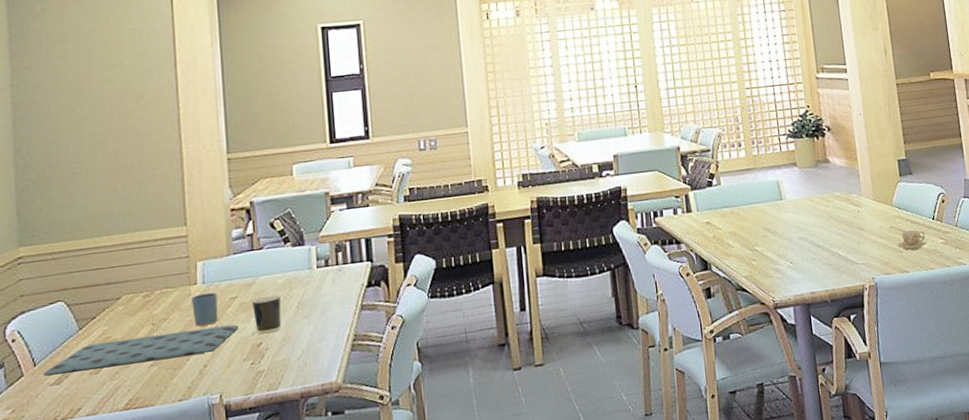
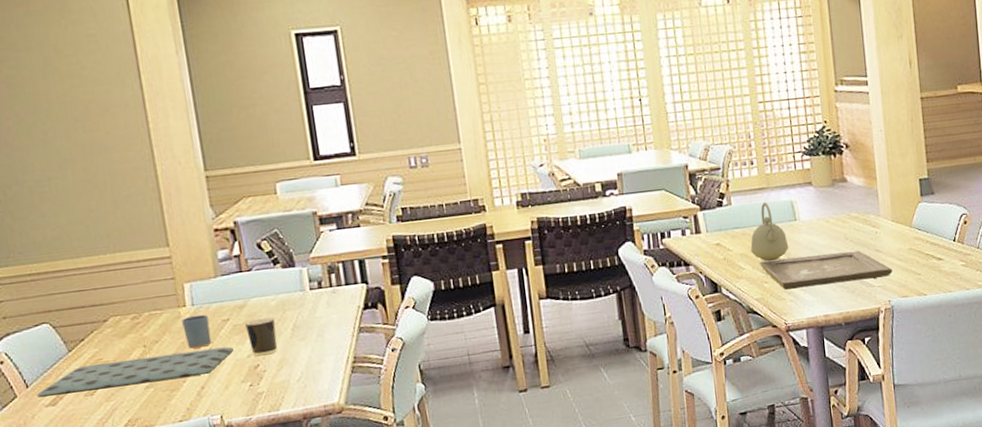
teapot: none [739,182,776,239] -> present [750,202,789,261]
tray: none [748,229,875,267] -> present [760,250,892,290]
teacup: present [896,230,928,250] -> none [914,252,947,273]

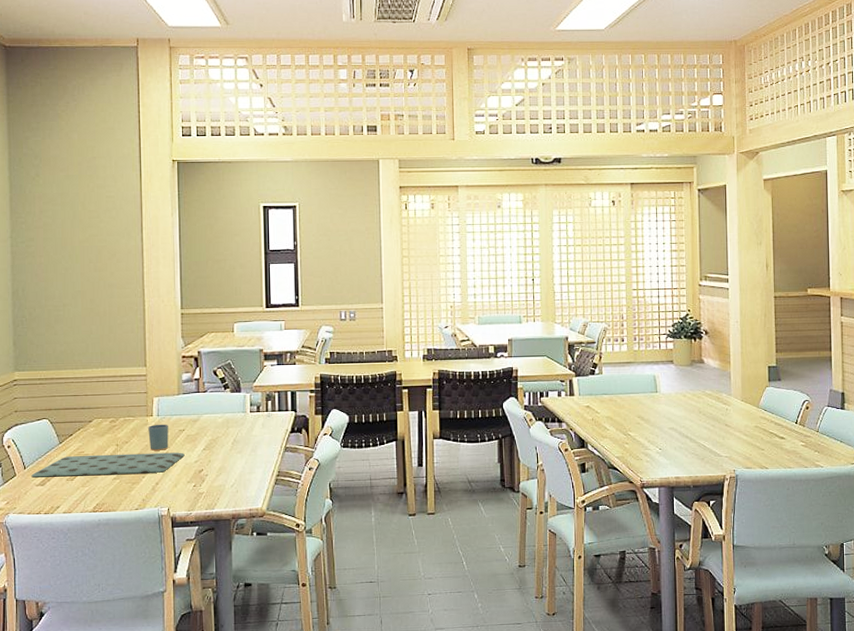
mug: present [245,318,278,356] -> none [197,432,220,462]
teapot: present [750,202,789,261] -> none [616,375,649,425]
tray: present [760,250,892,290] -> none [623,423,739,451]

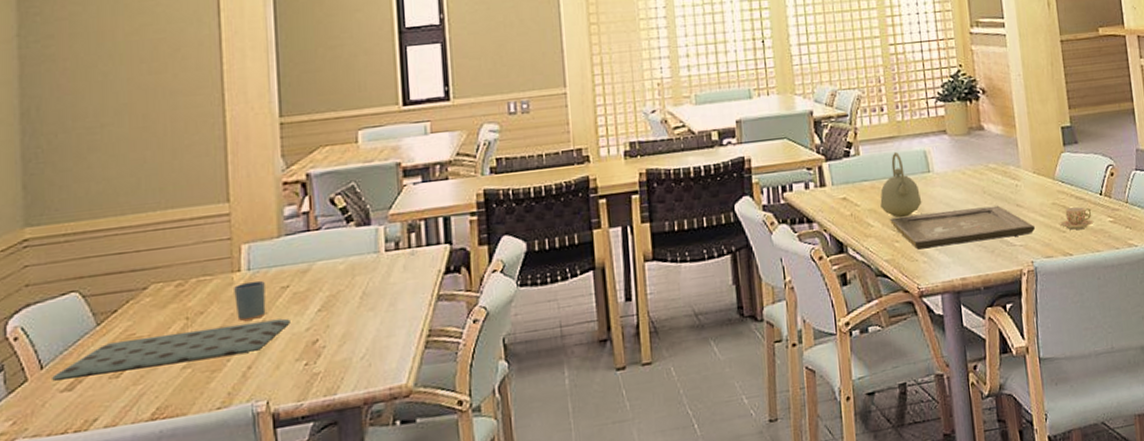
teapot: none [616,375,649,425] -> present [880,152,922,217]
tray: none [623,423,739,451] -> present [890,205,1035,250]
teacup: none [759,431,788,449] -> present [1059,206,1094,230]

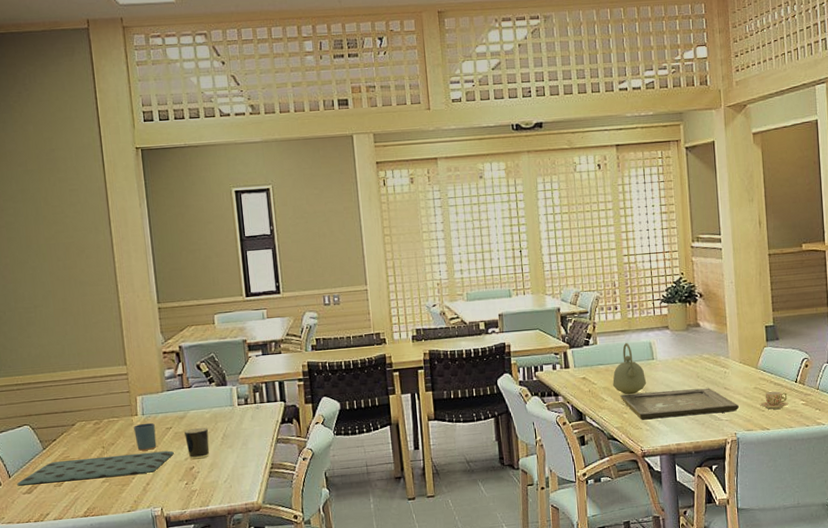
mug: none [307,284,343,330] -> present [184,428,210,460]

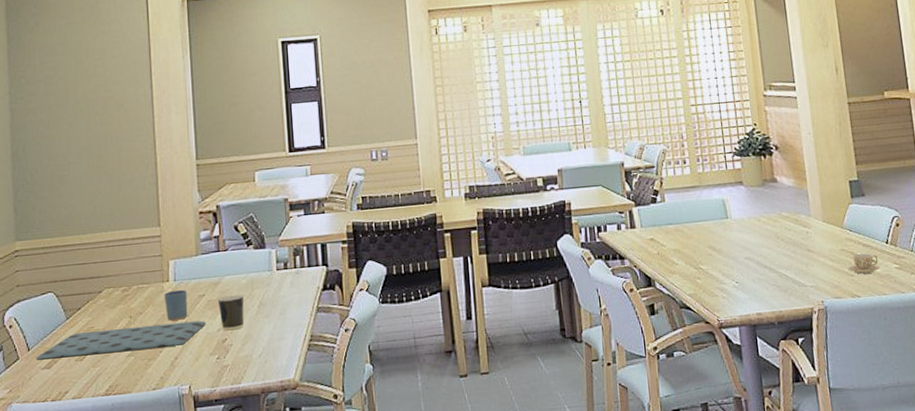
teapot: present [613,343,647,394] -> none [683,200,721,257]
tray: present [620,388,739,420] -> none [692,250,825,286]

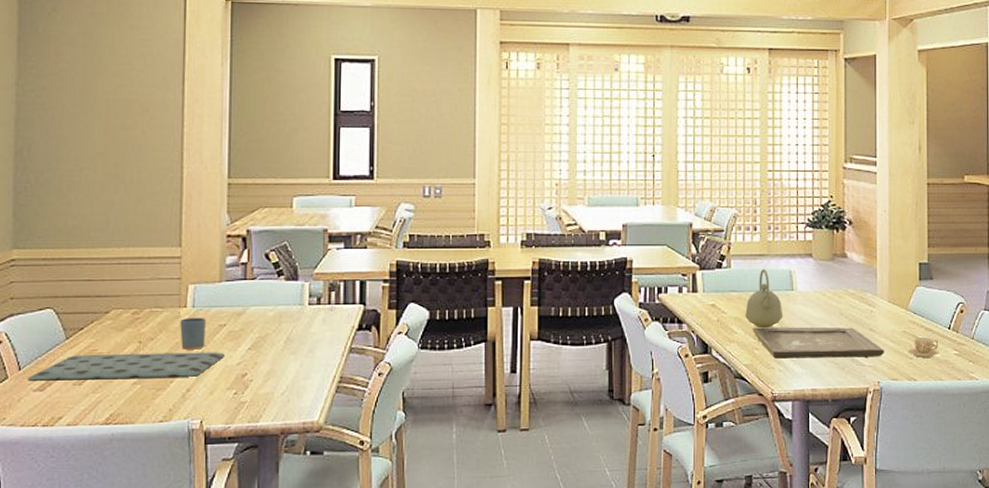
mug: present [218,295,245,331] -> none [240,328,270,365]
teapot: none [683,200,721,257] -> present [745,269,783,327]
tray: none [692,250,825,286] -> present [753,327,884,359]

